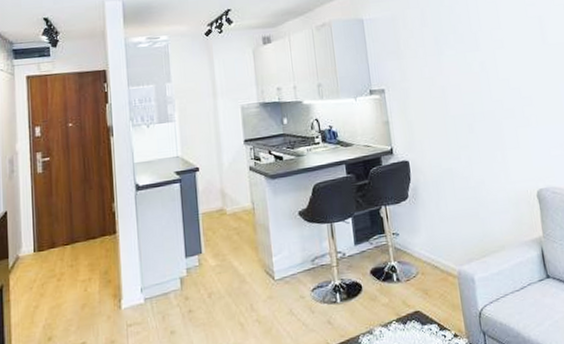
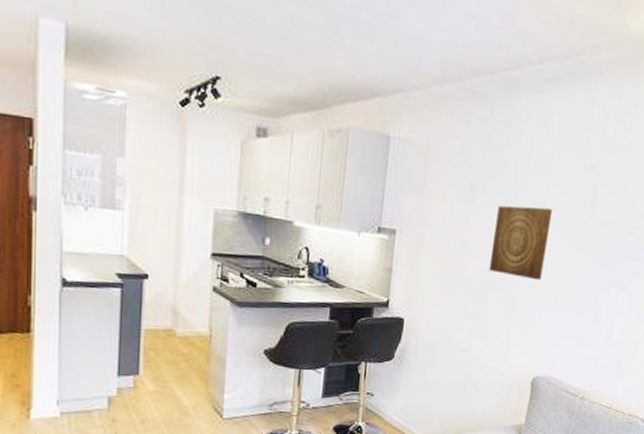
wall art: none [463,43,518,106] -> present [488,205,553,281]

